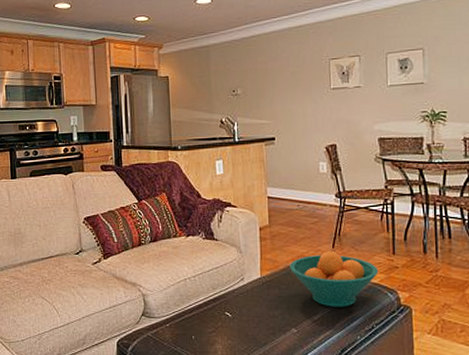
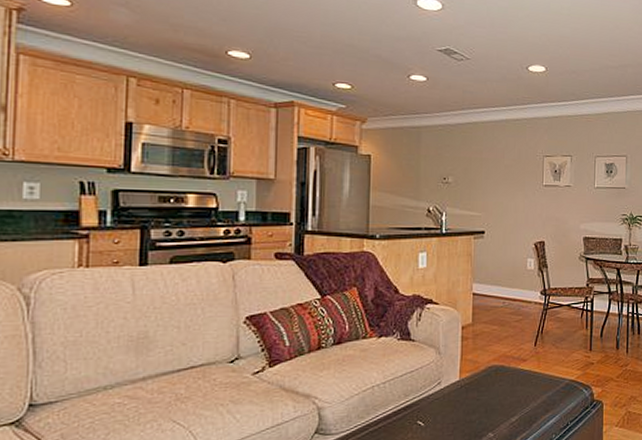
fruit bowl: present [289,251,379,307] -> none [490,349,576,407]

